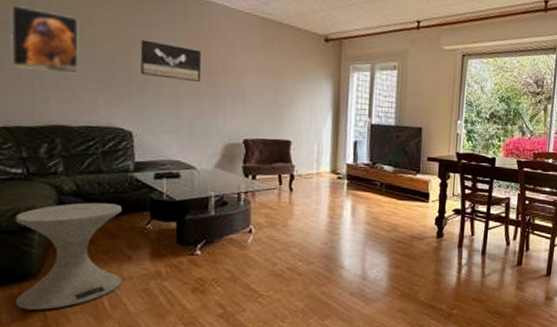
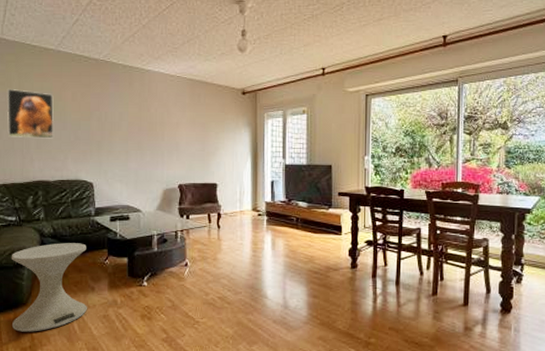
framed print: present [140,39,202,82] -> none [97,107,144,137]

